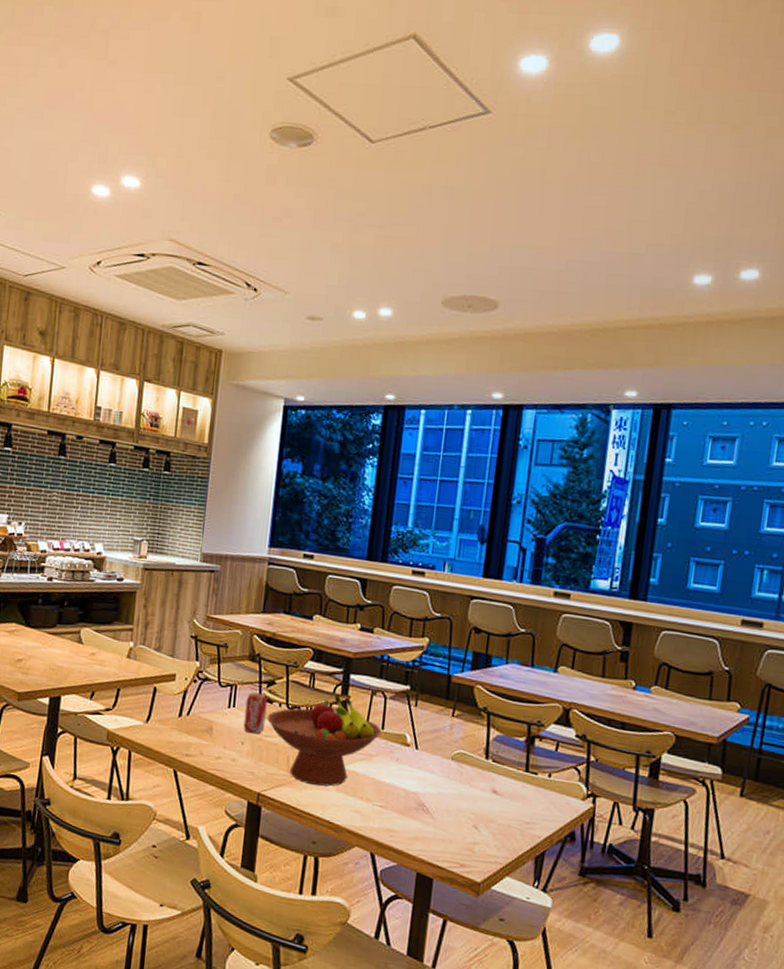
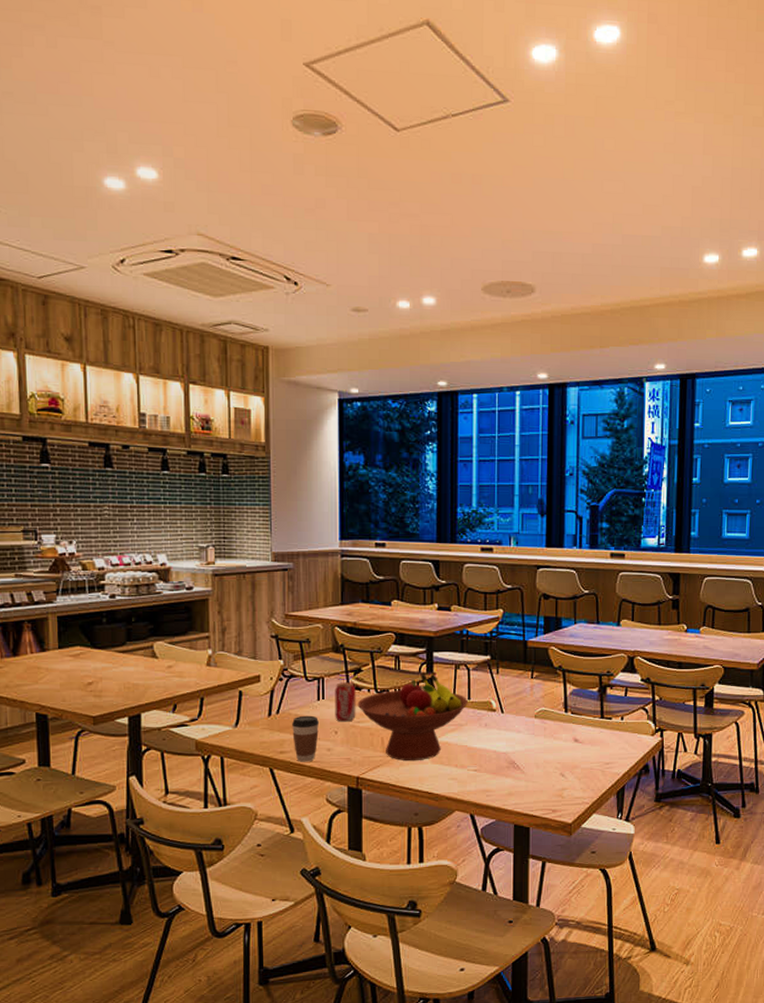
coffee cup: none [199,720,228,770] -> present [292,715,320,762]

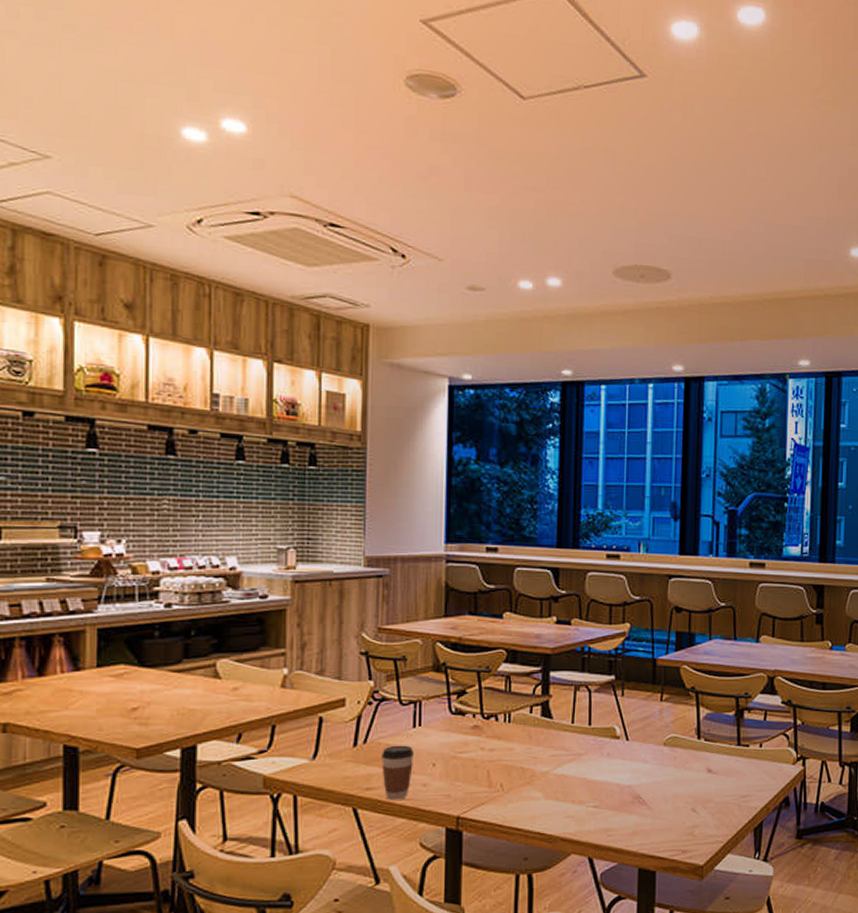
beverage can: present [335,682,356,722] -> none [433,706,459,753]
fruit bowl: present [357,673,468,761] -> none [460,696,588,797]

